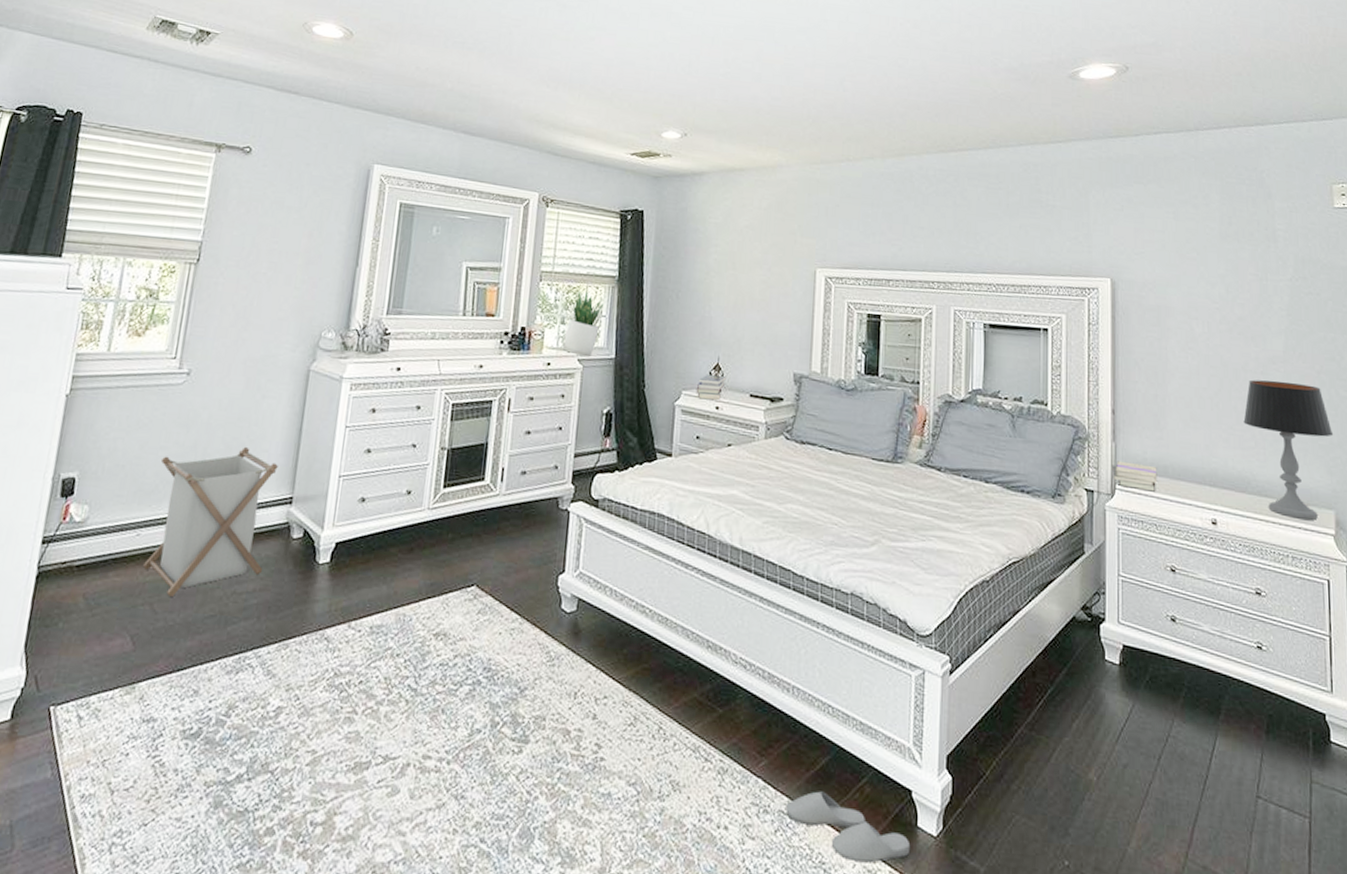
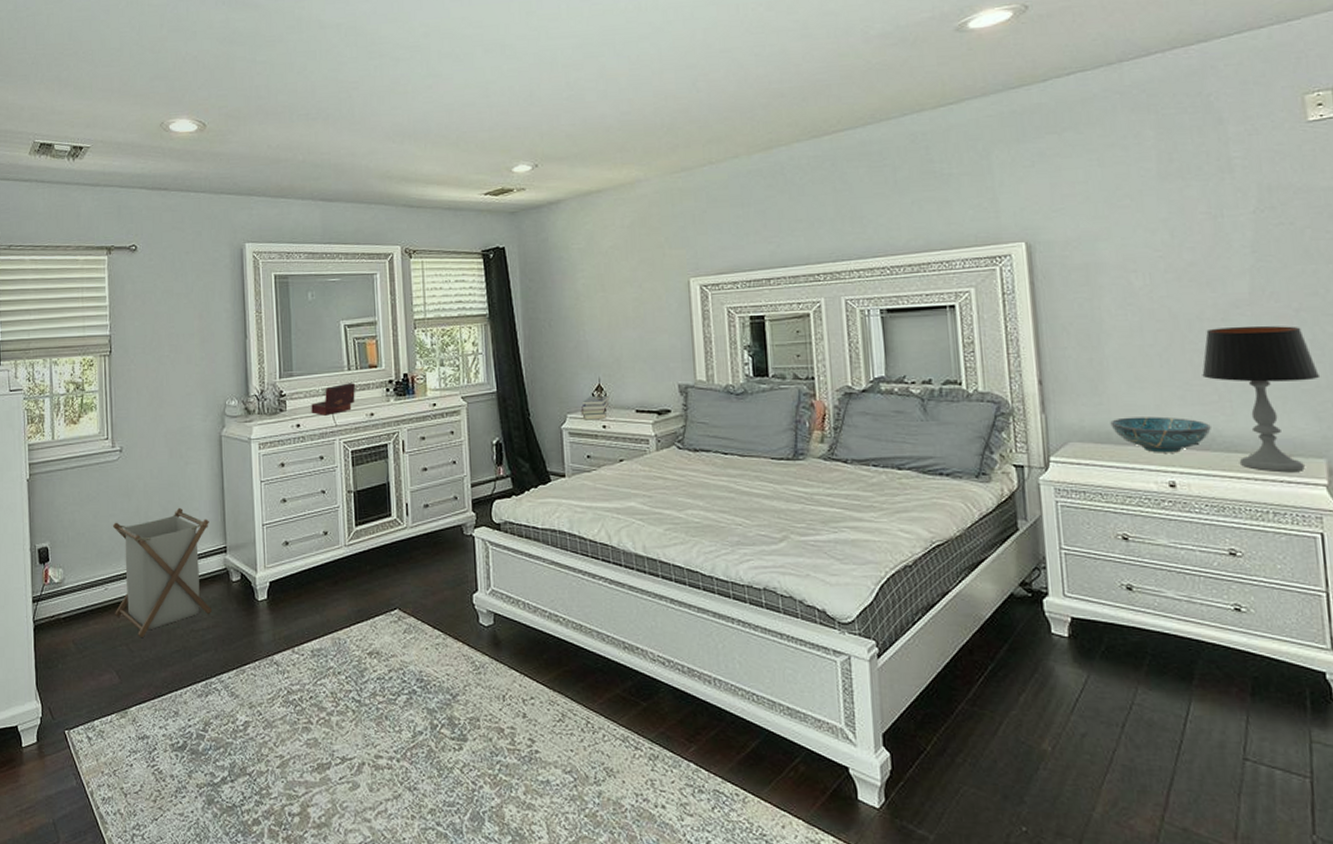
wooden box: none [415,329,468,362] -> present [311,383,355,416]
planter: present [563,290,604,358] -> none [445,332,479,394]
slippers: present [786,791,911,863] -> none [720,771,853,834]
books: present [1111,461,1157,492] -> none [1042,432,1099,460]
decorative bowl: none [1168,453,1248,492] -> present [1110,416,1211,453]

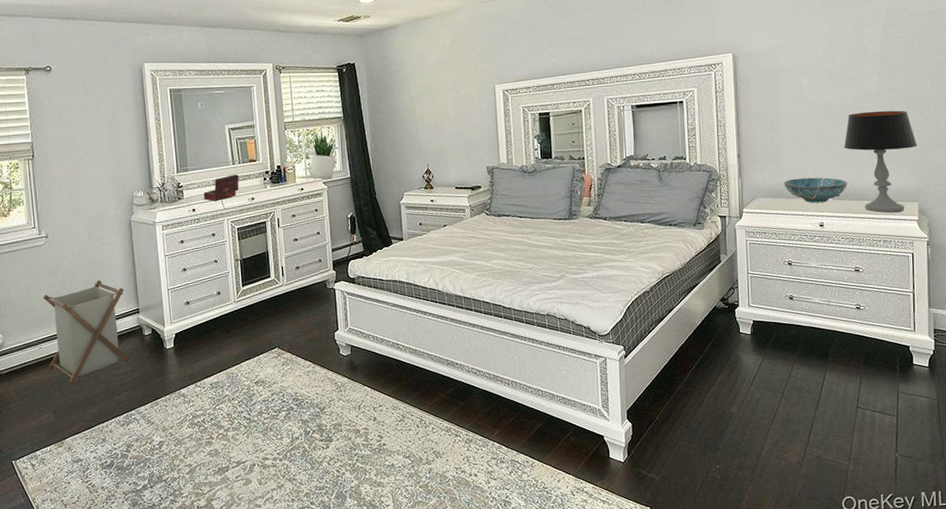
planter: none [445,332,479,394] -> present [310,131,336,180]
books: present [580,396,610,420] -> none [414,177,436,197]

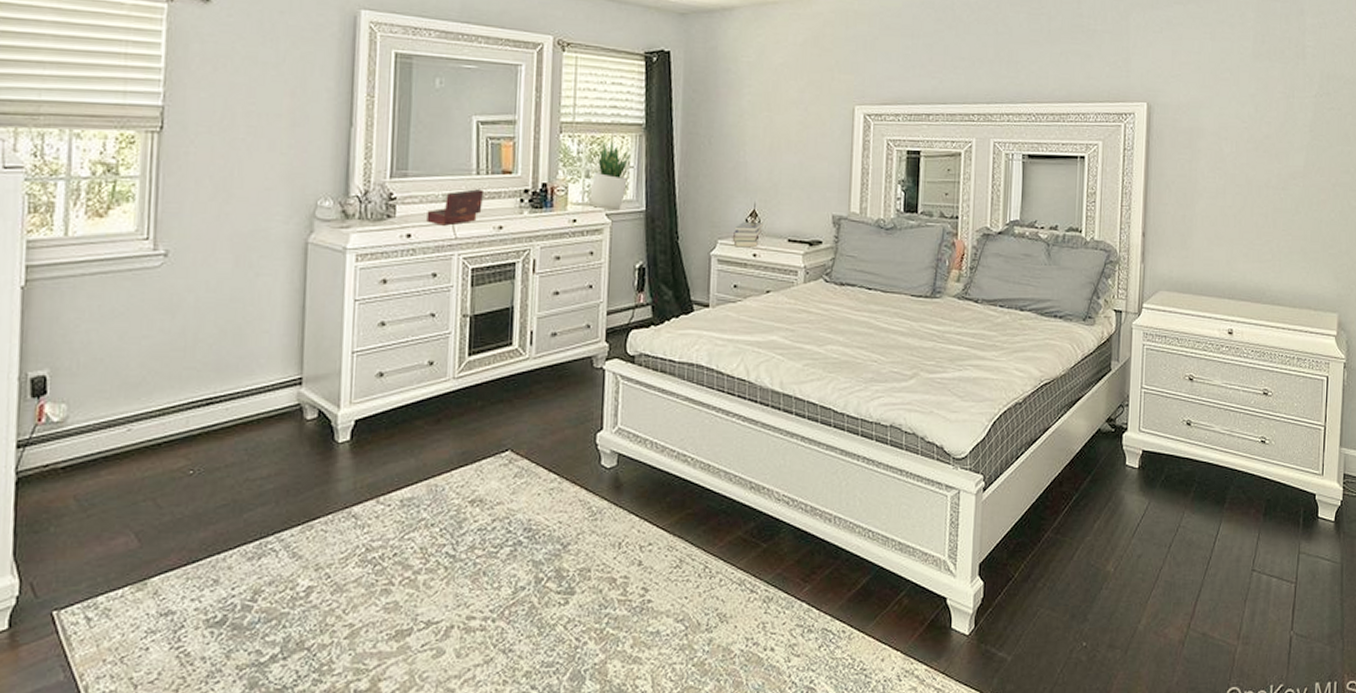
laundry basket: present [43,279,129,384] -> none [139,328,282,489]
books: none [414,177,436,197] -> present [732,222,763,248]
decorative bowl: present [783,177,848,203] -> none [1192,270,1264,304]
table lamp: present [844,110,918,213] -> none [1263,195,1343,324]

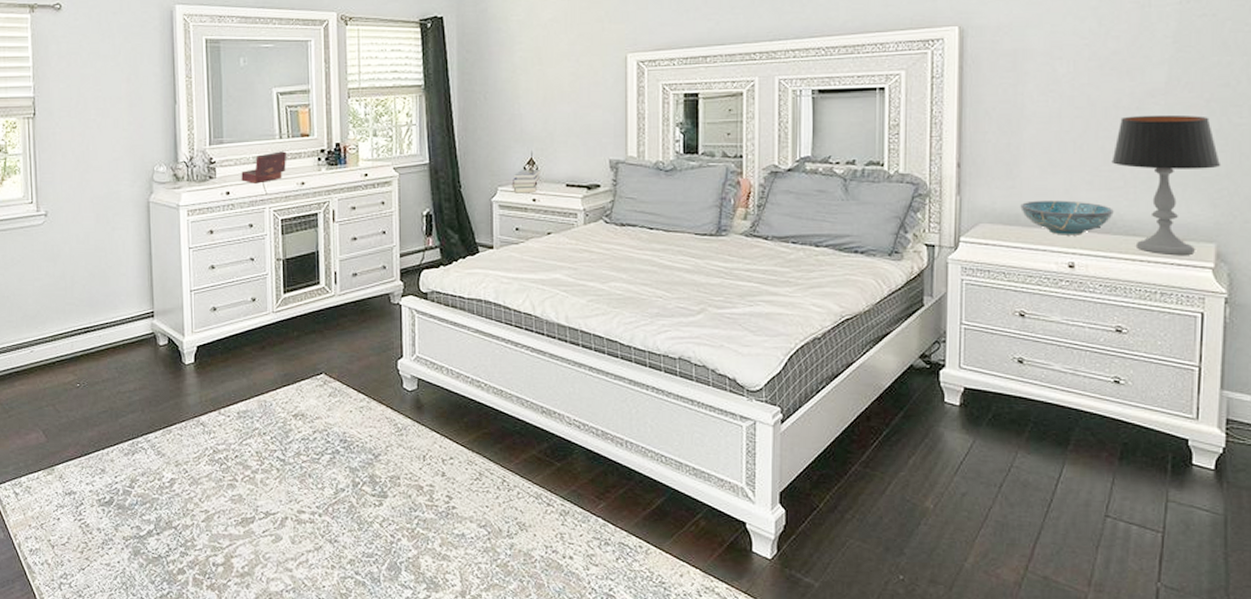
planter: present [589,141,632,212] -> none [378,103,413,165]
decorative bowl: none [1192,270,1264,304] -> present [1020,200,1114,235]
table lamp: none [1263,195,1343,324] -> present [1111,116,1221,256]

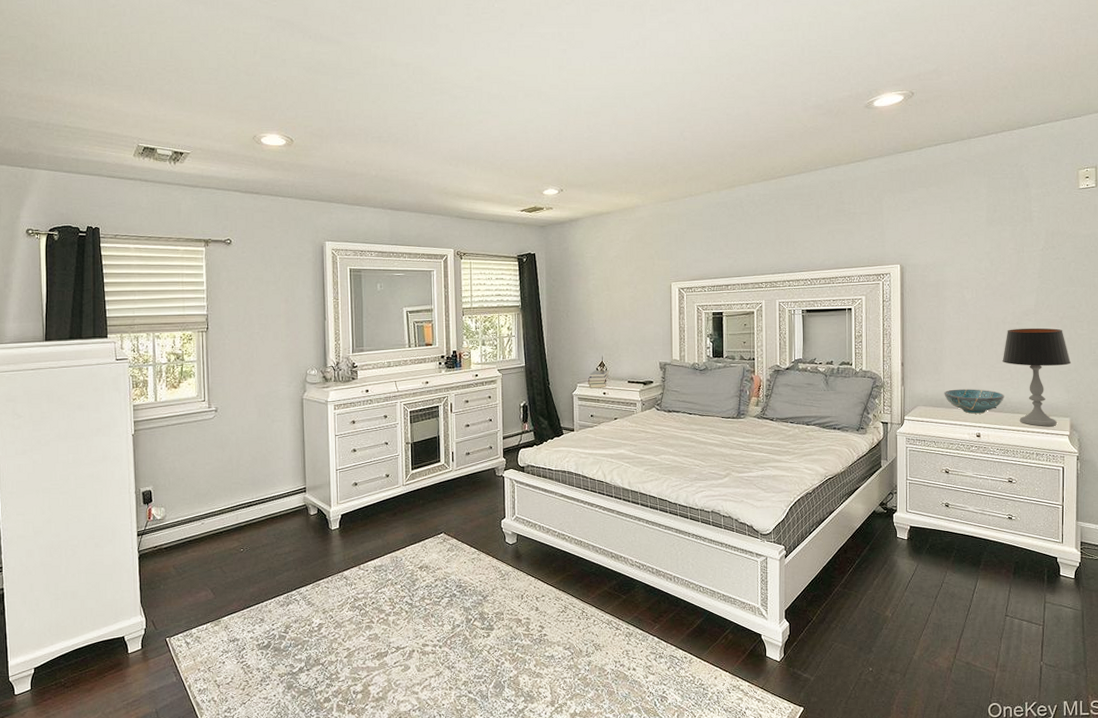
wooden box: present [241,151,286,184] -> none [378,357,414,383]

